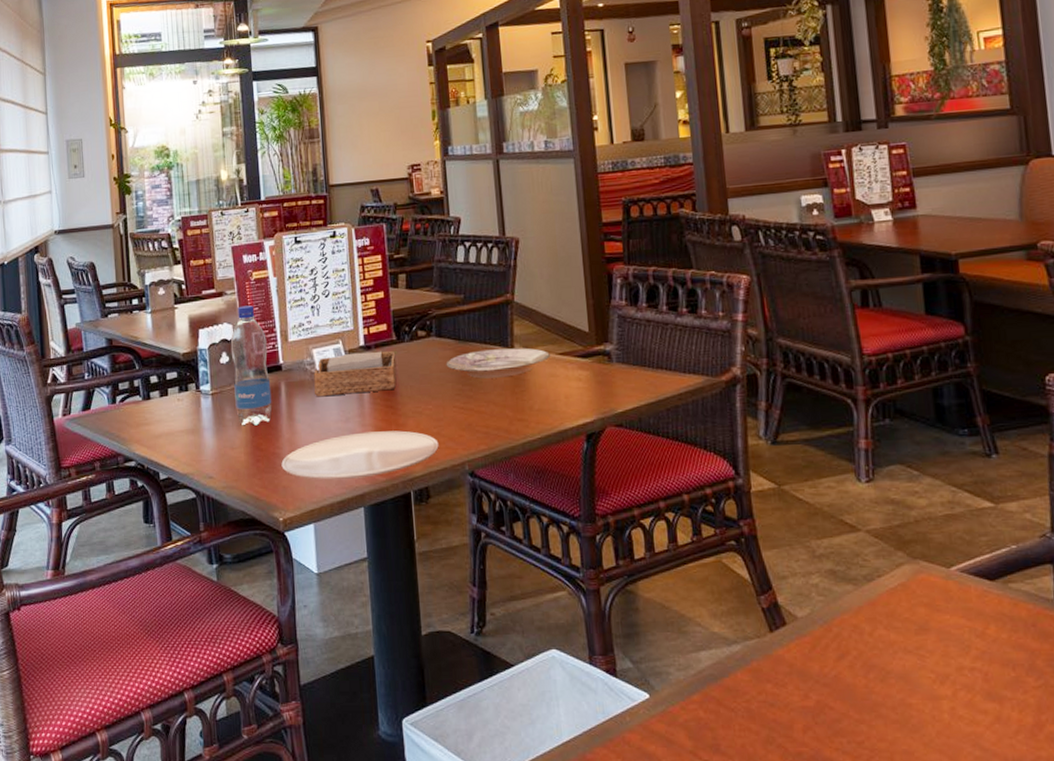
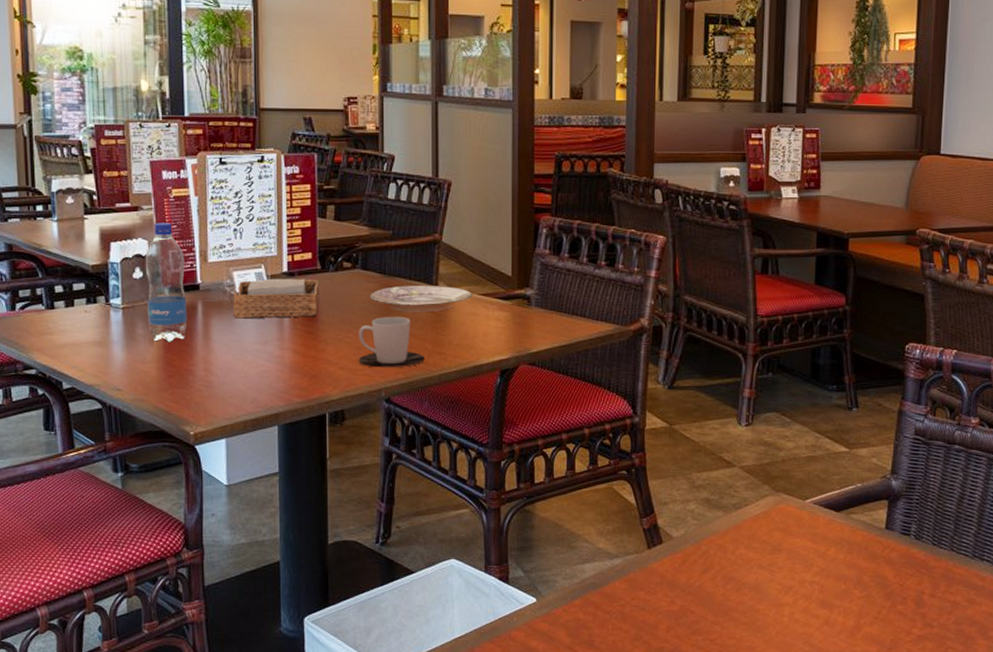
plate: present [281,430,439,481] -> none [194,355,357,399]
cup: none [437,383,506,440] -> present [358,316,424,368]

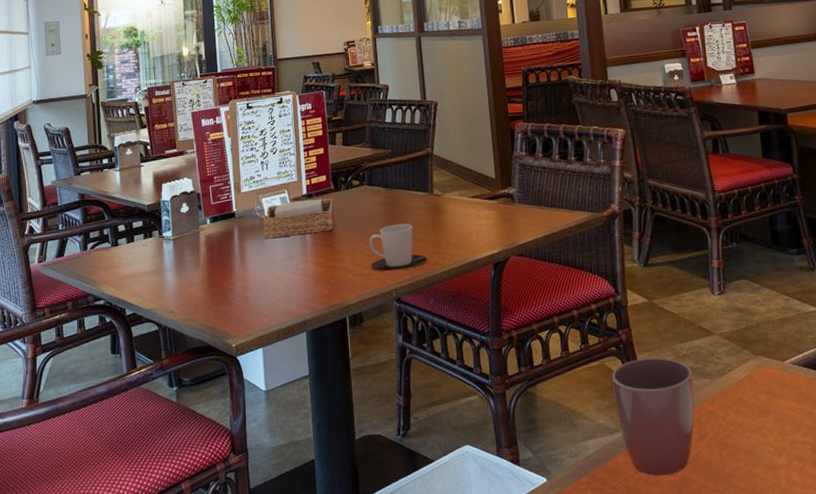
bottle: present [145,222,188,342] -> none [190,162,227,266]
plate: present [369,285,474,313] -> none [376,193,464,220]
cup: none [618,485,707,605] -> present [611,357,695,476]

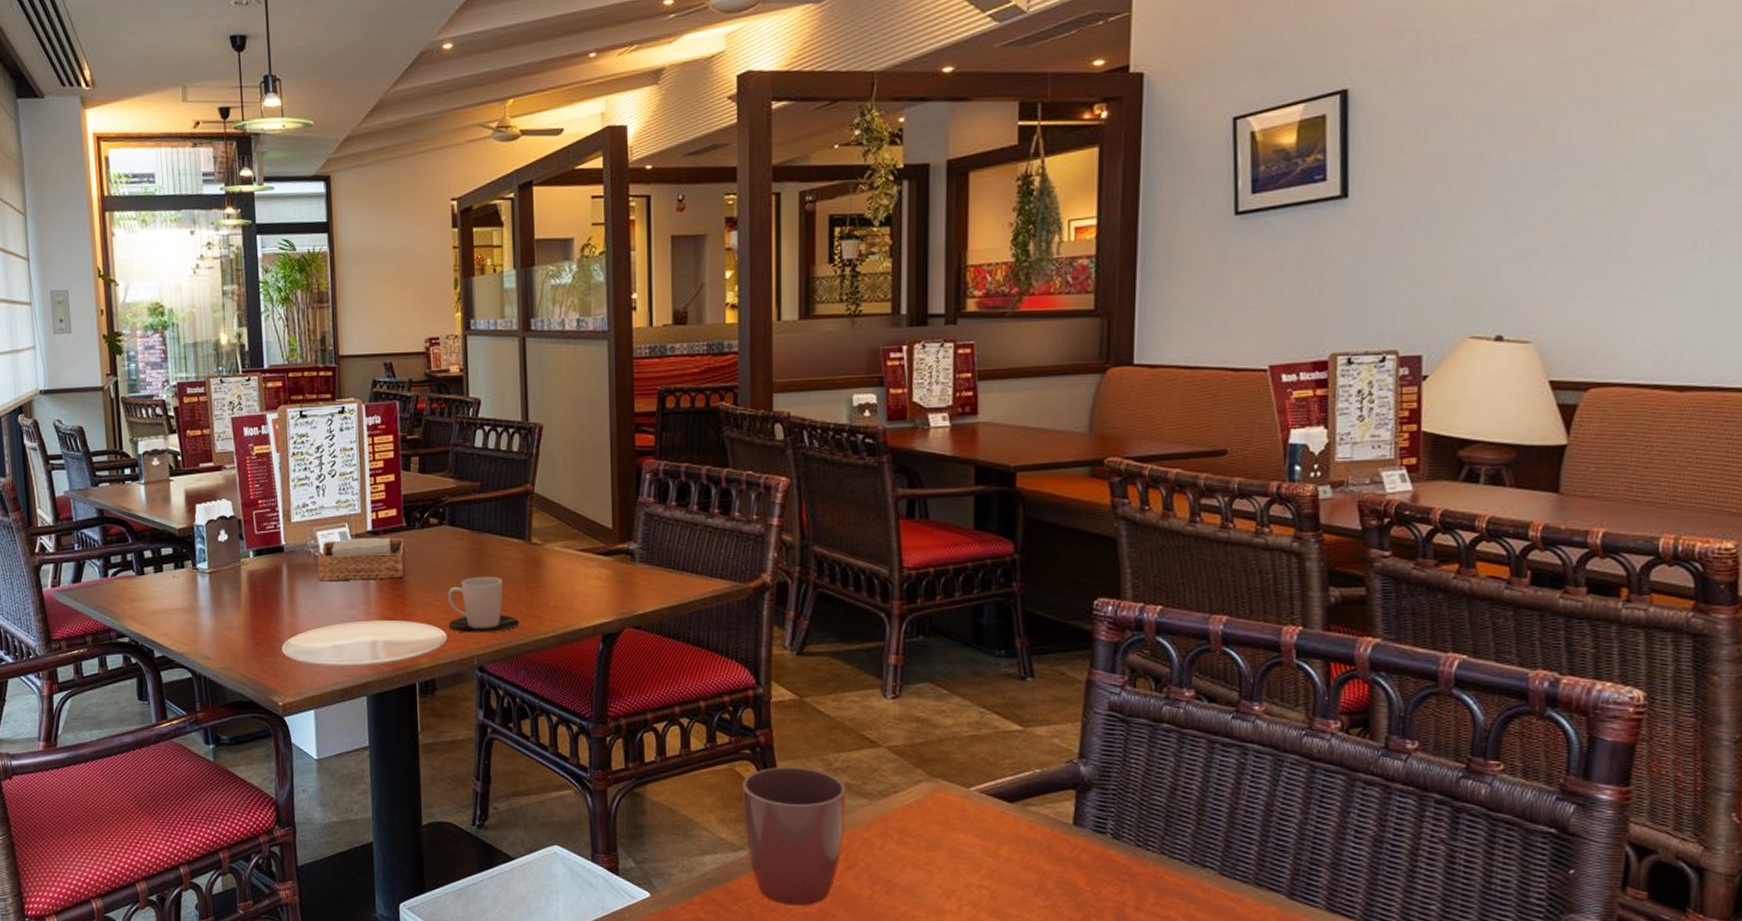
plate: none [234,265,370,311] -> present [281,620,447,668]

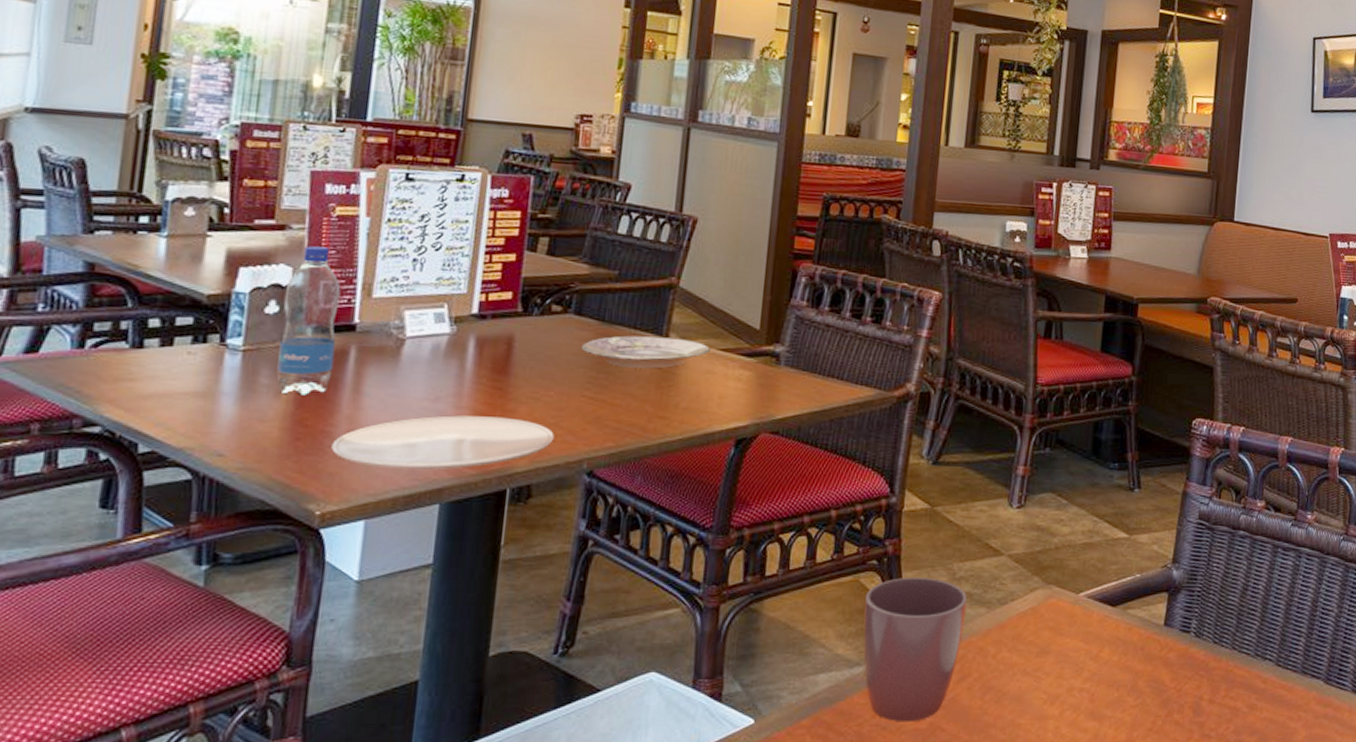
bottle: none [229,482,273,608] -> present [276,246,341,395]
napkin holder: present [317,537,406,582] -> none [396,320,518,370]
cup: present [447,576,519,634] -> none [557,371,643,435]
plate: none [458,542,571,572] -> present [581,335,712,369]

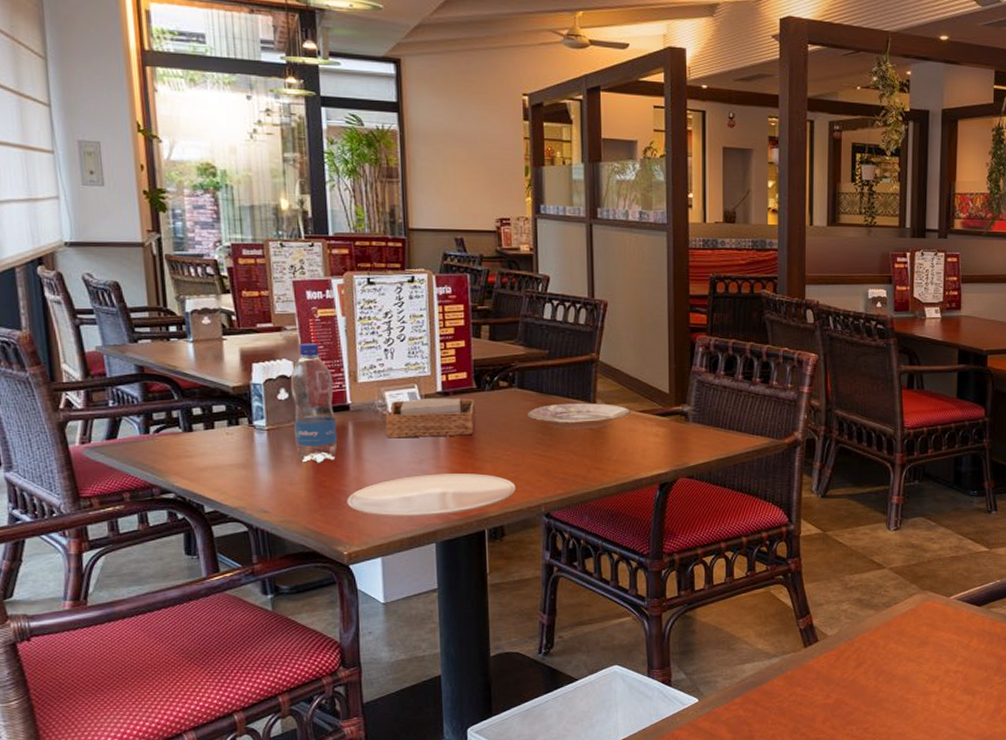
napkin holder: none [396,320,518,370] -> present [385,398,476,438]
cup: present [863,578,968,722] -> none [775,588,859,699]

